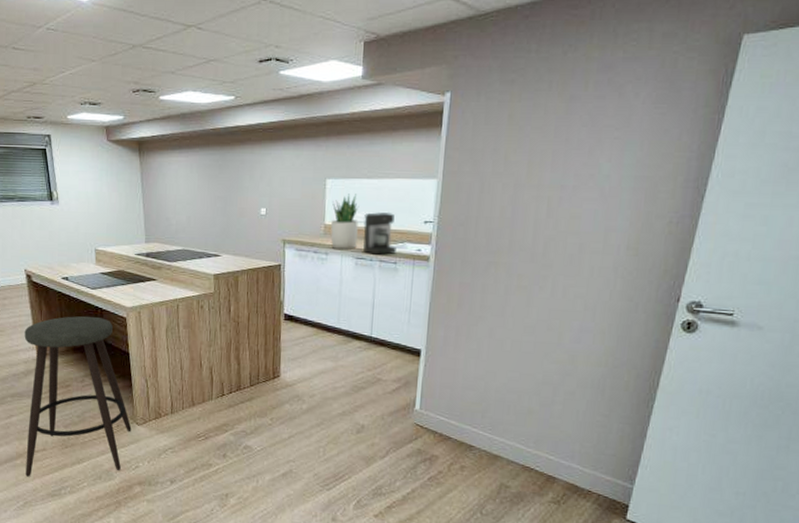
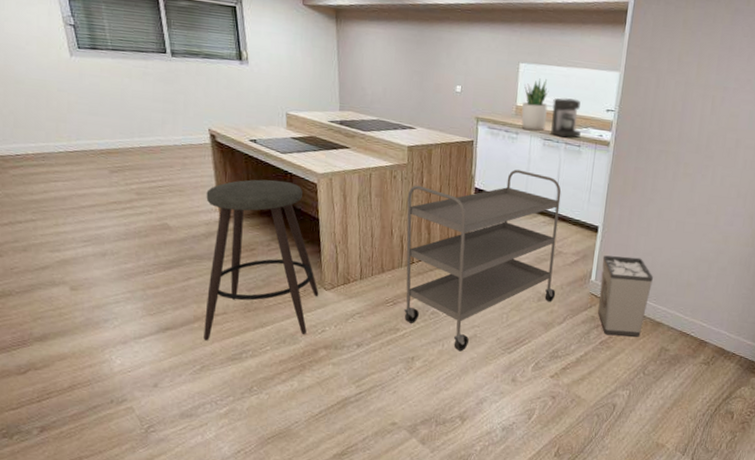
utility cart: none [215,292,378,488] -> present [404,169,562,352]
recycling bin: none [425,381,488,472] -> present [598,255,654,337]

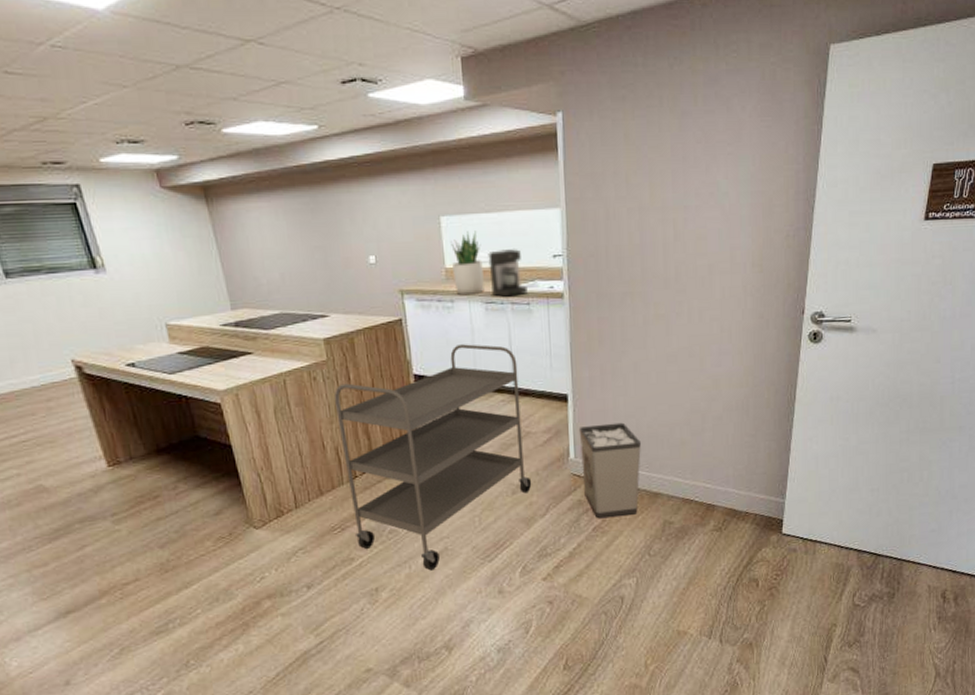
bar stool: present [204,179,319,341] -> none [84,407,249,617]

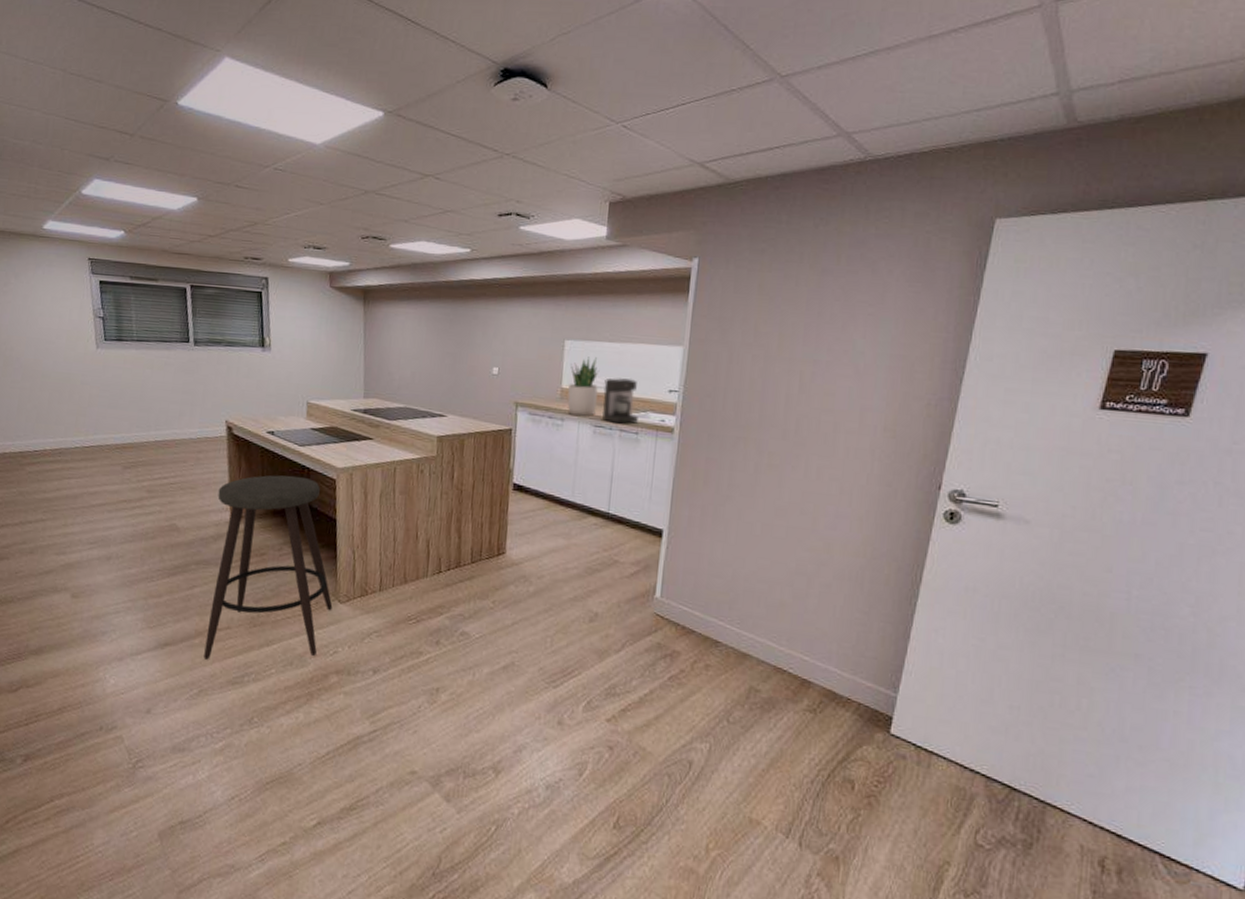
bar stool: none [84,407,249,617] -> present [204,475,333,660]
utility cart: present [334,344,532,571] -> none [429,462,616,683]
recycling bin: present [578,422,642,519] -> none [665,566,736,672]

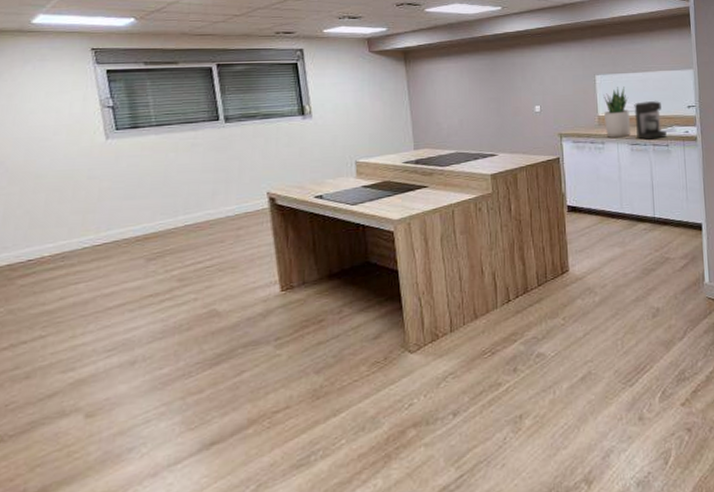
bar stool: present [204,475,333,660] -> none [260,235,403,449]

